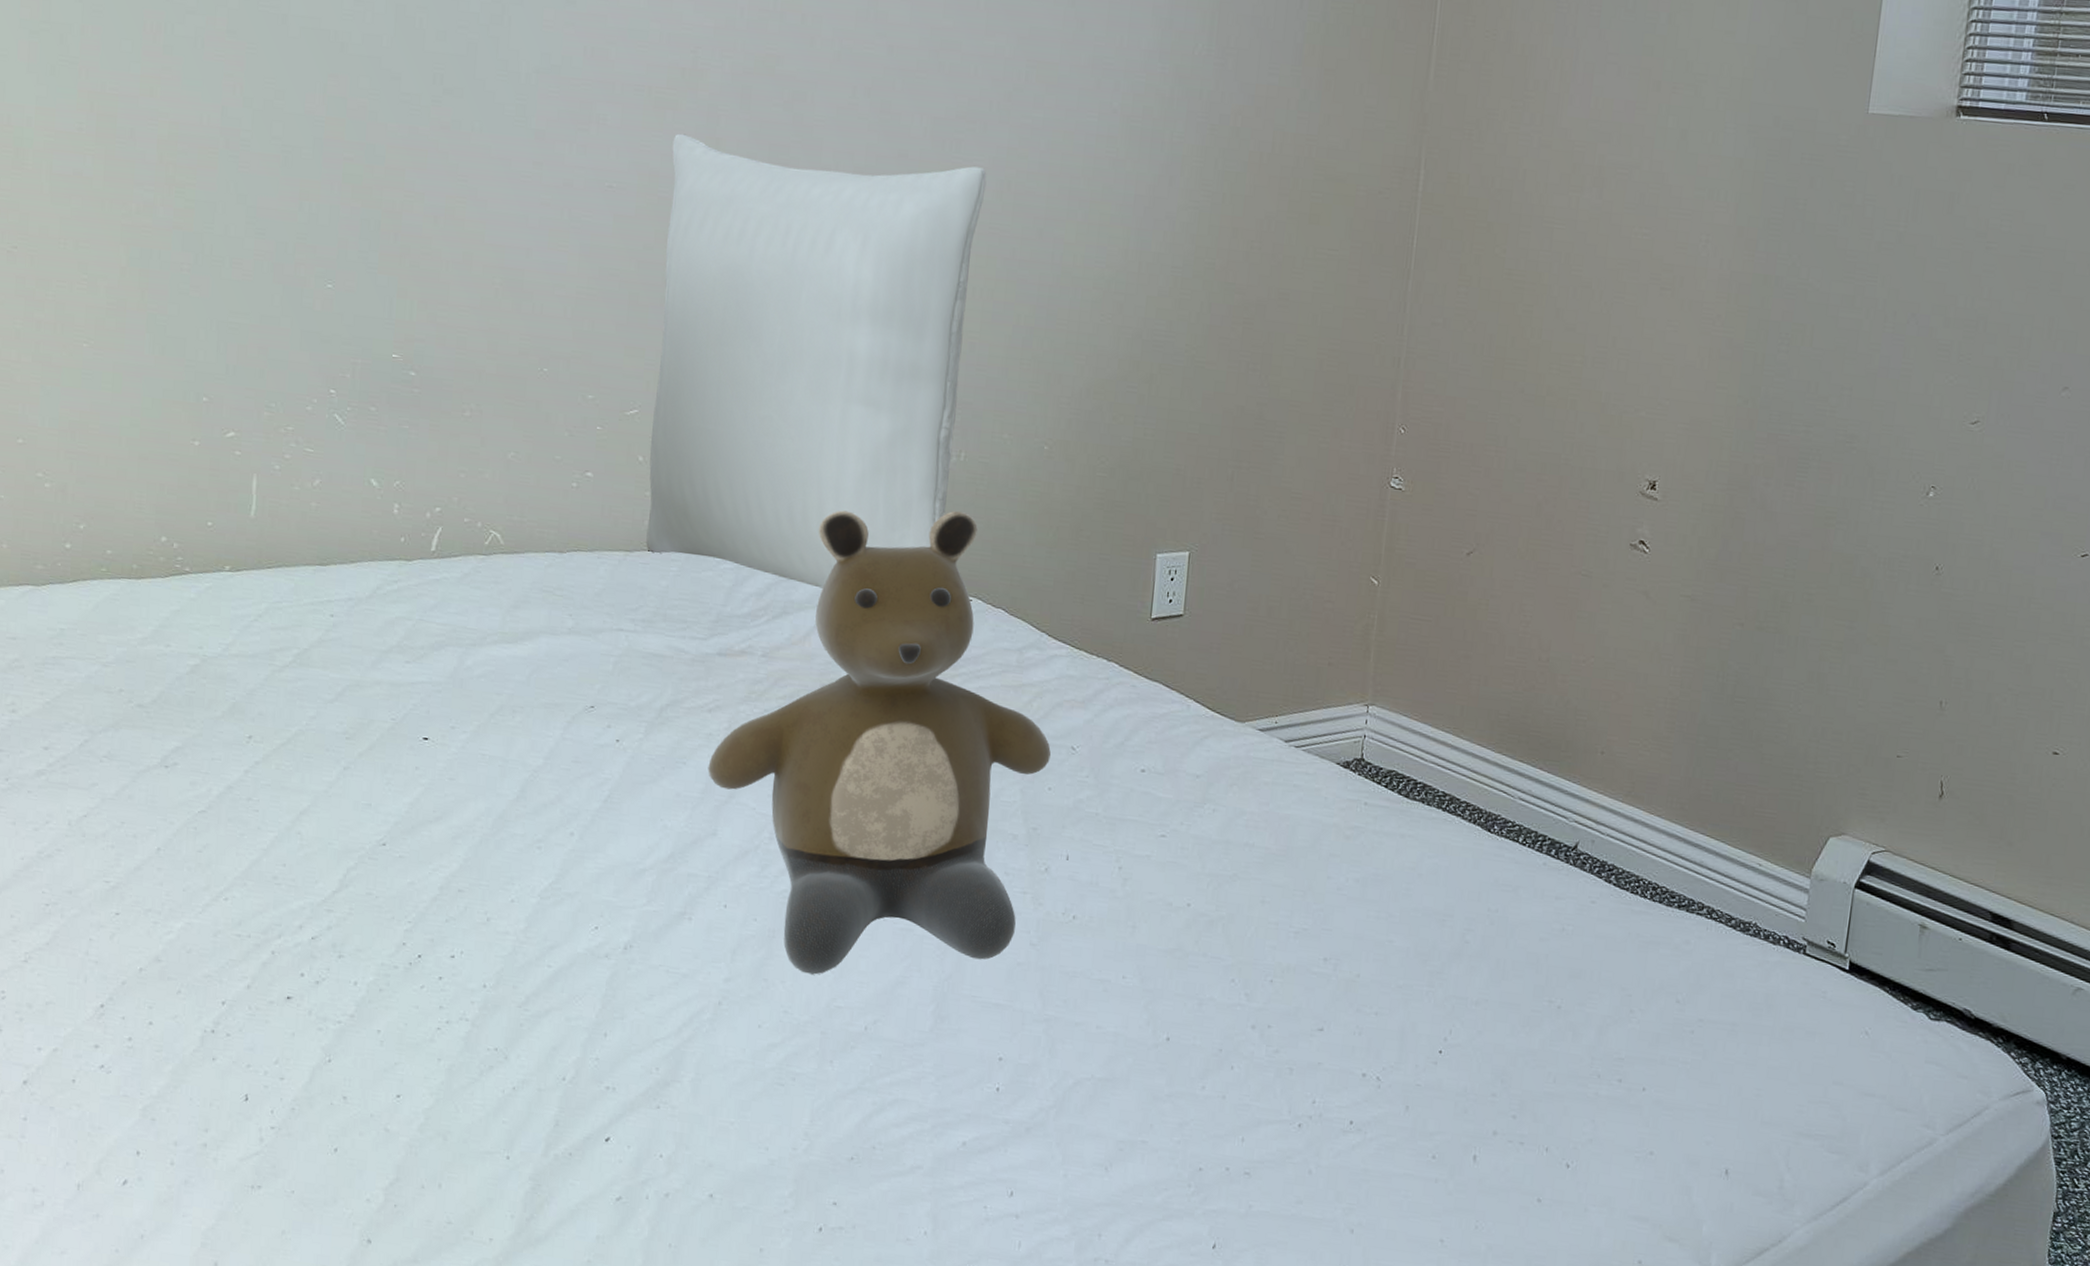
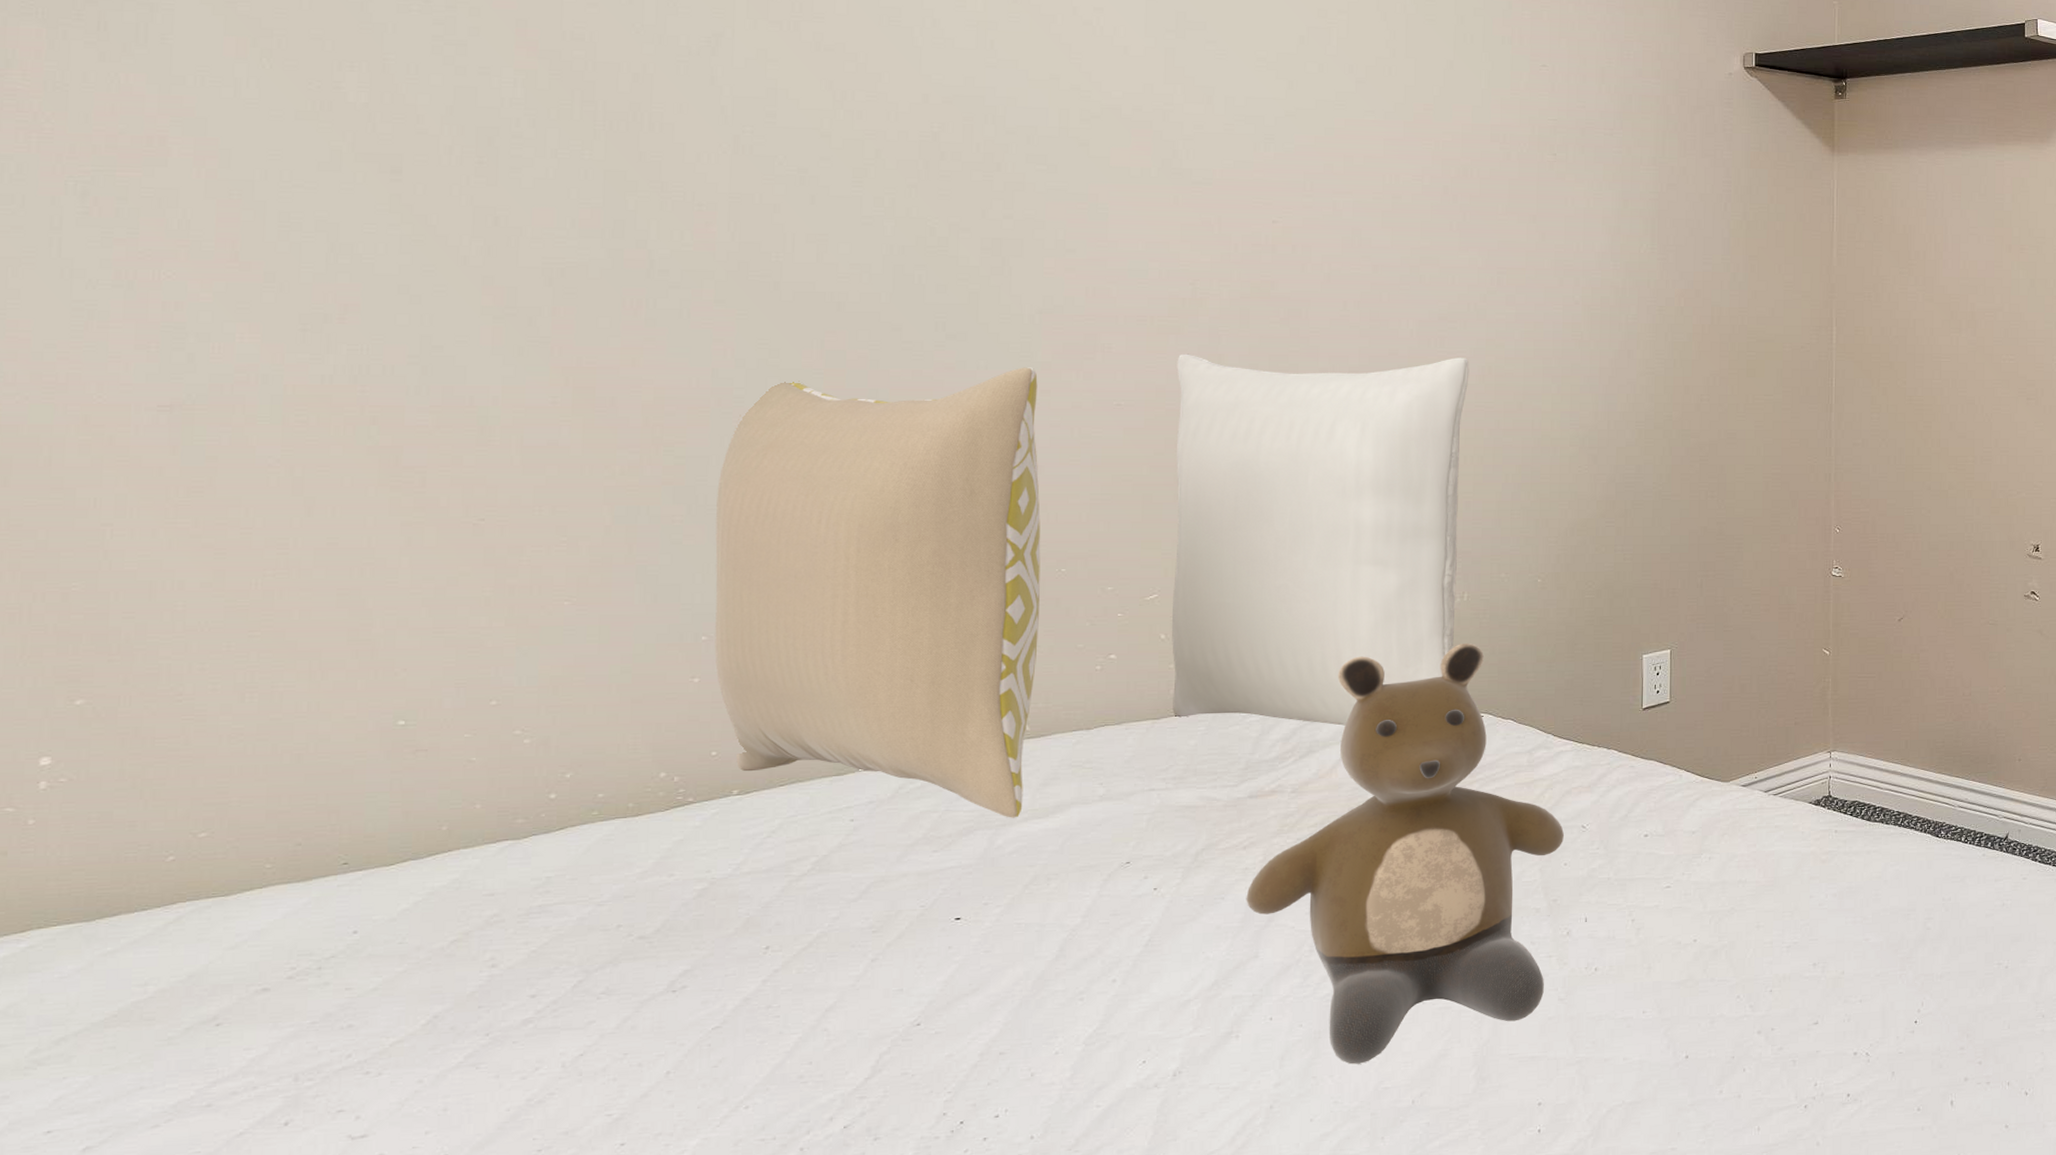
pillow: none [214,127,531,639] -> present [714,367,1041,818]

